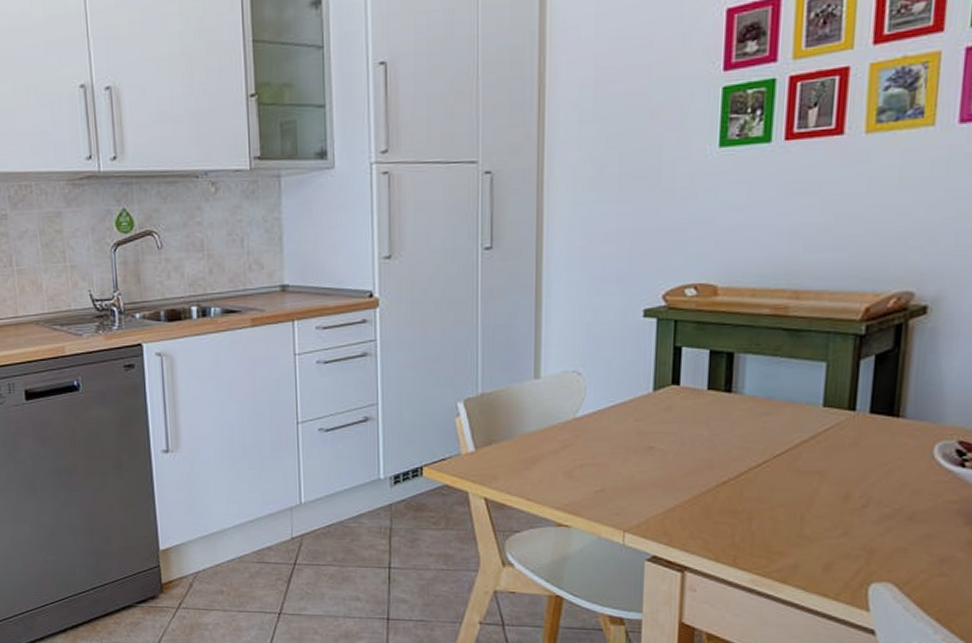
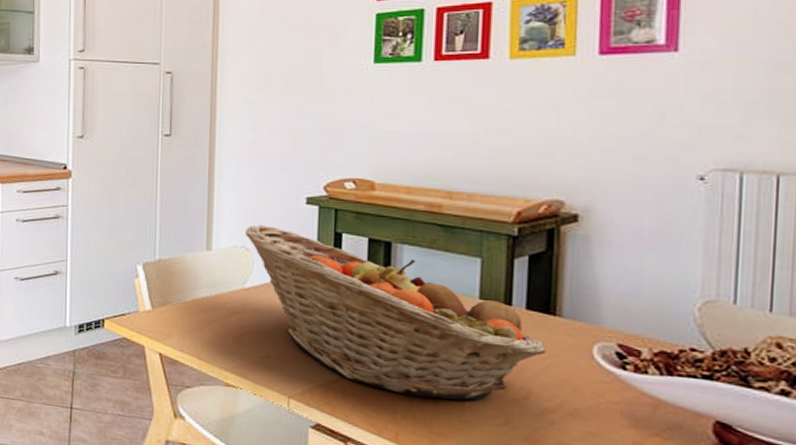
fruit basket: none [577,344,888,517] -> present [245,224,547,401]

